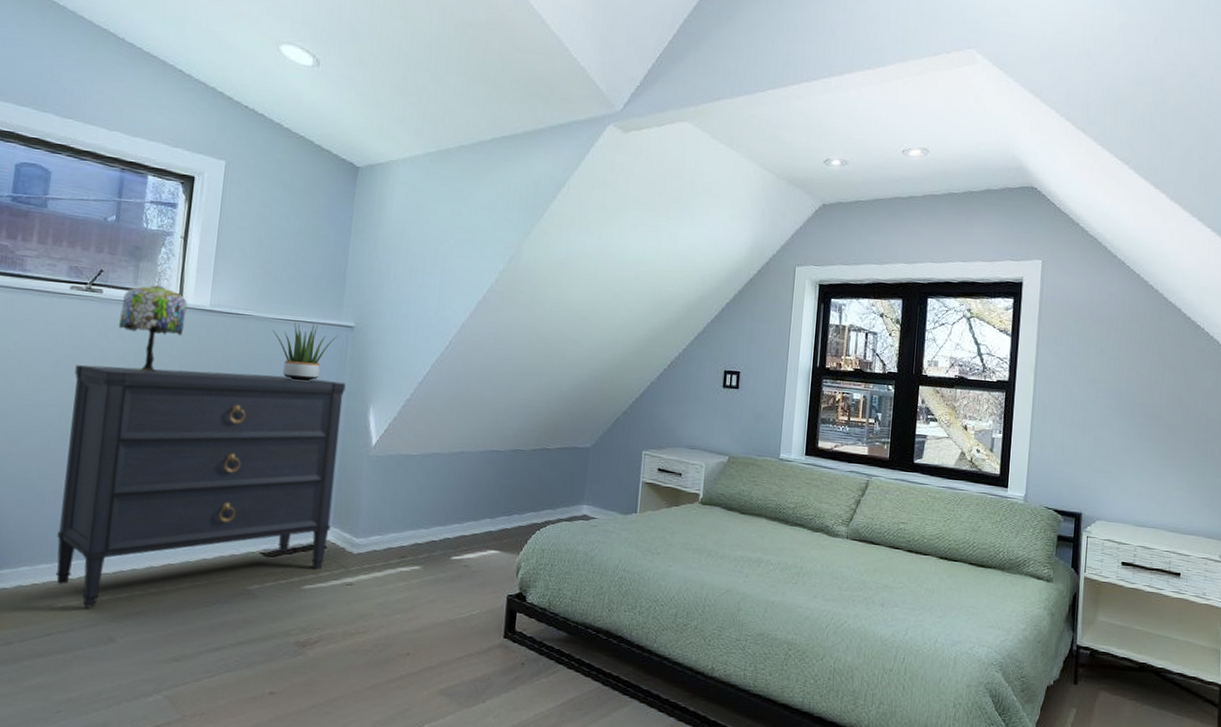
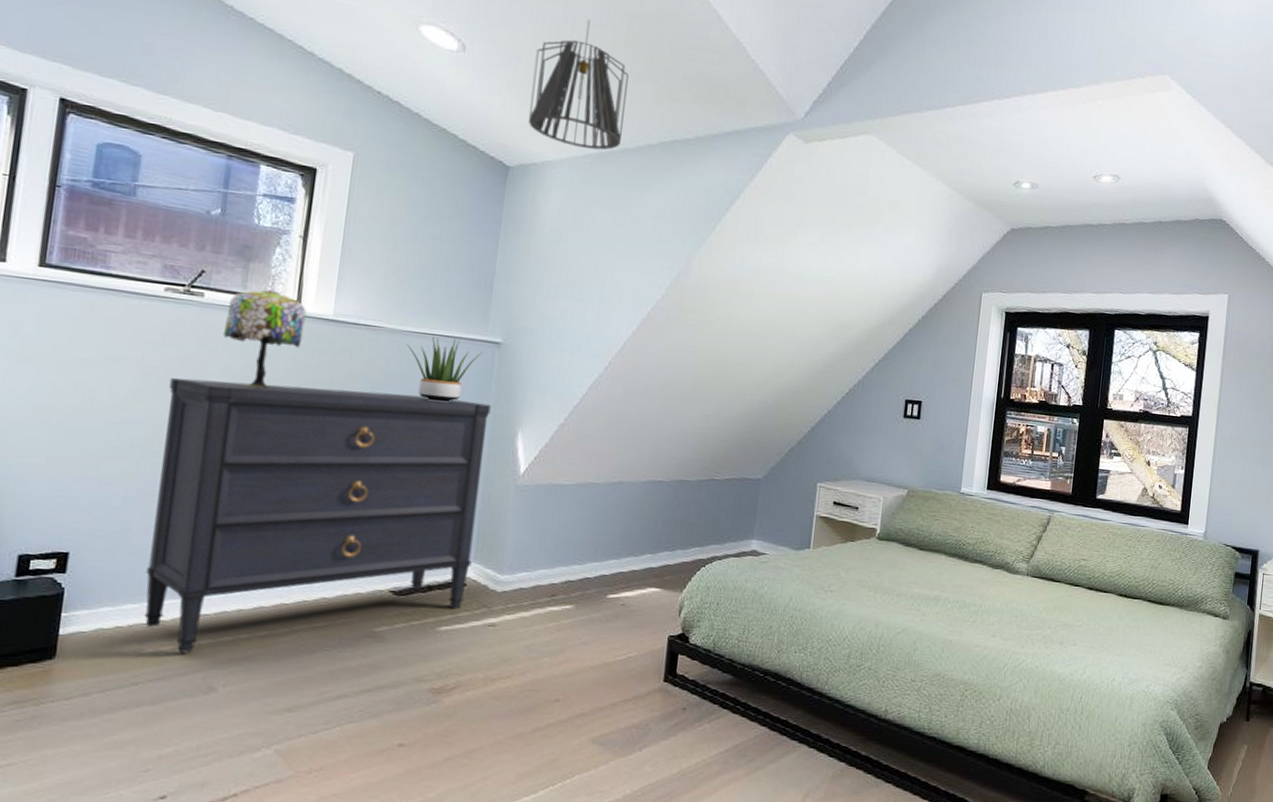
pendant light: none [374,30,463,149] -> present [527,19,629,151]

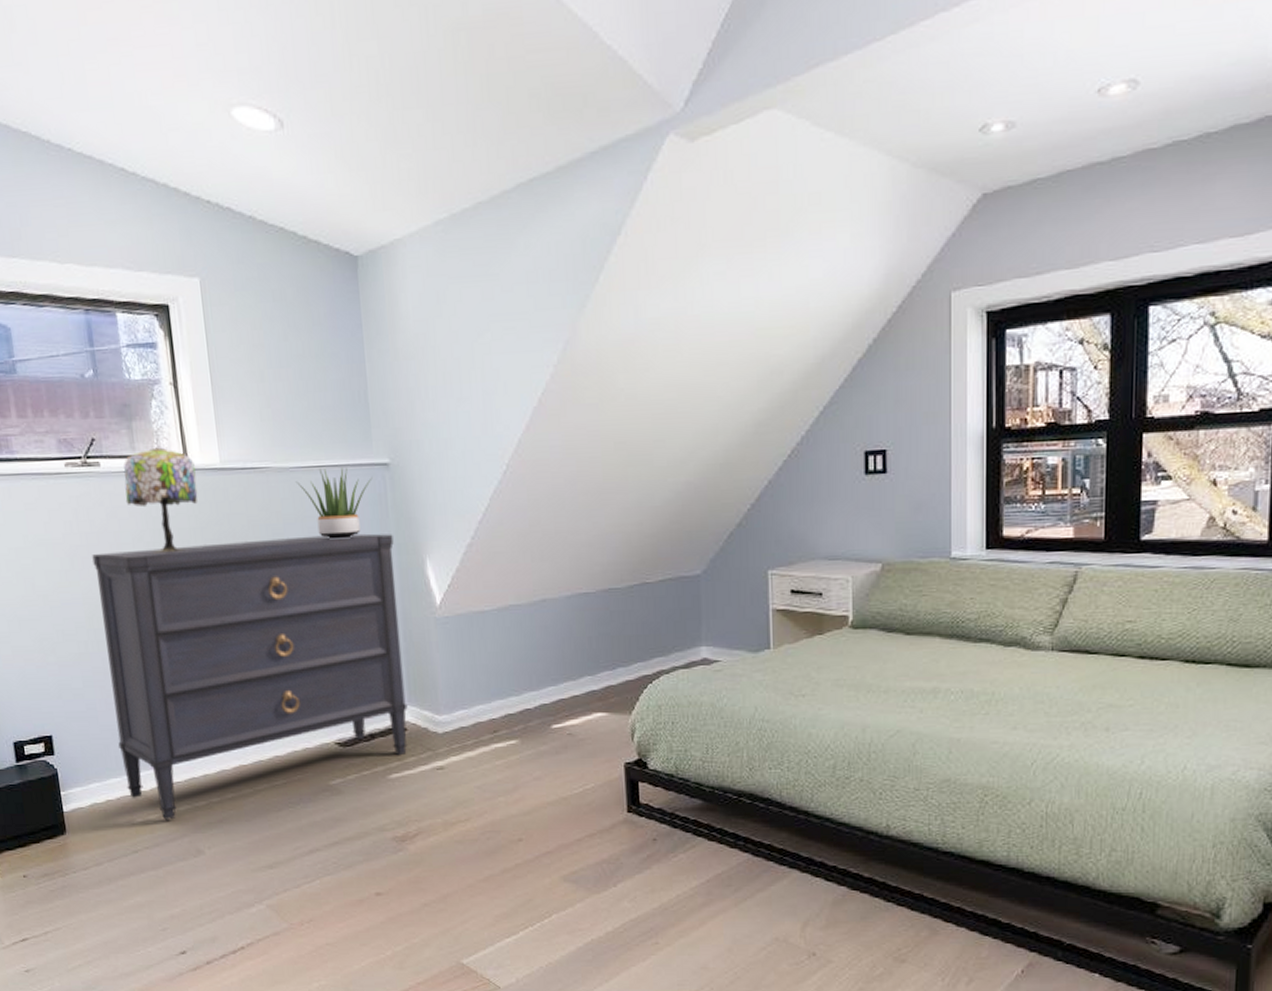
pendant light: present [527,19,629,151] -> none [358,48,472,214]

